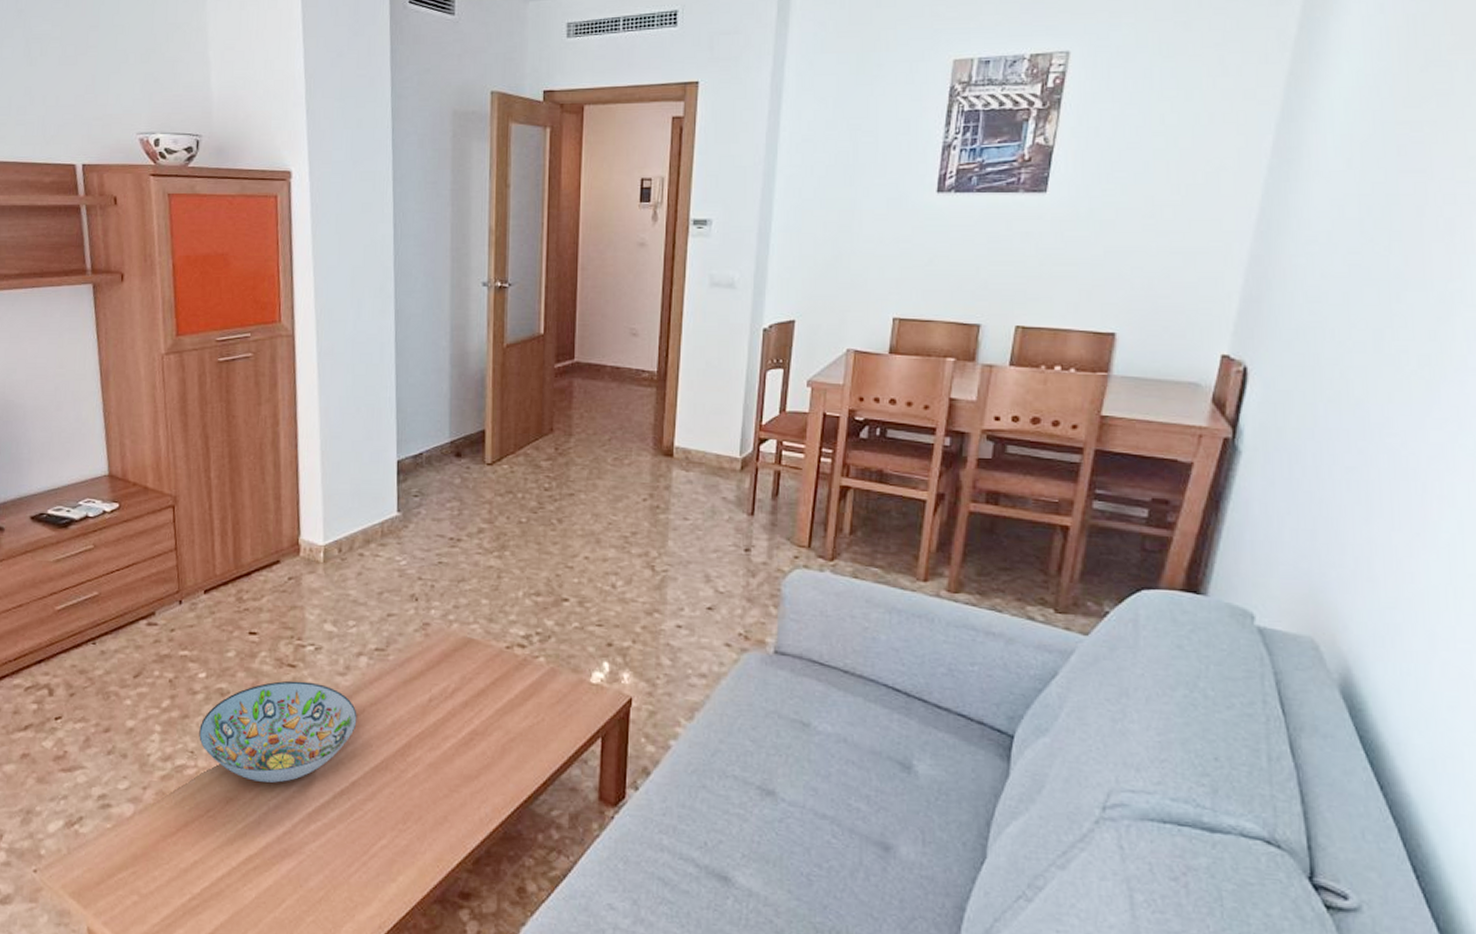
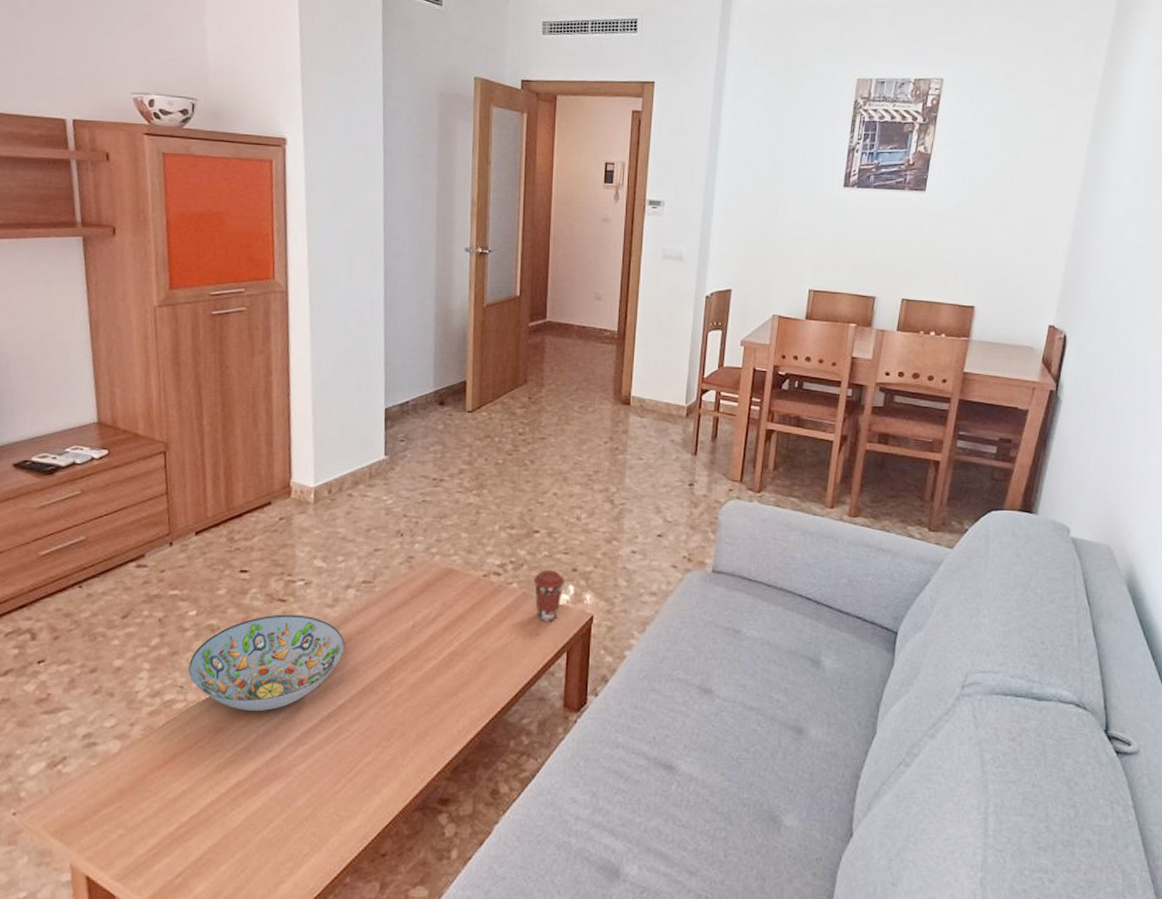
coffee cup: none [563,643,598,702] -> present [533,569,564,621]

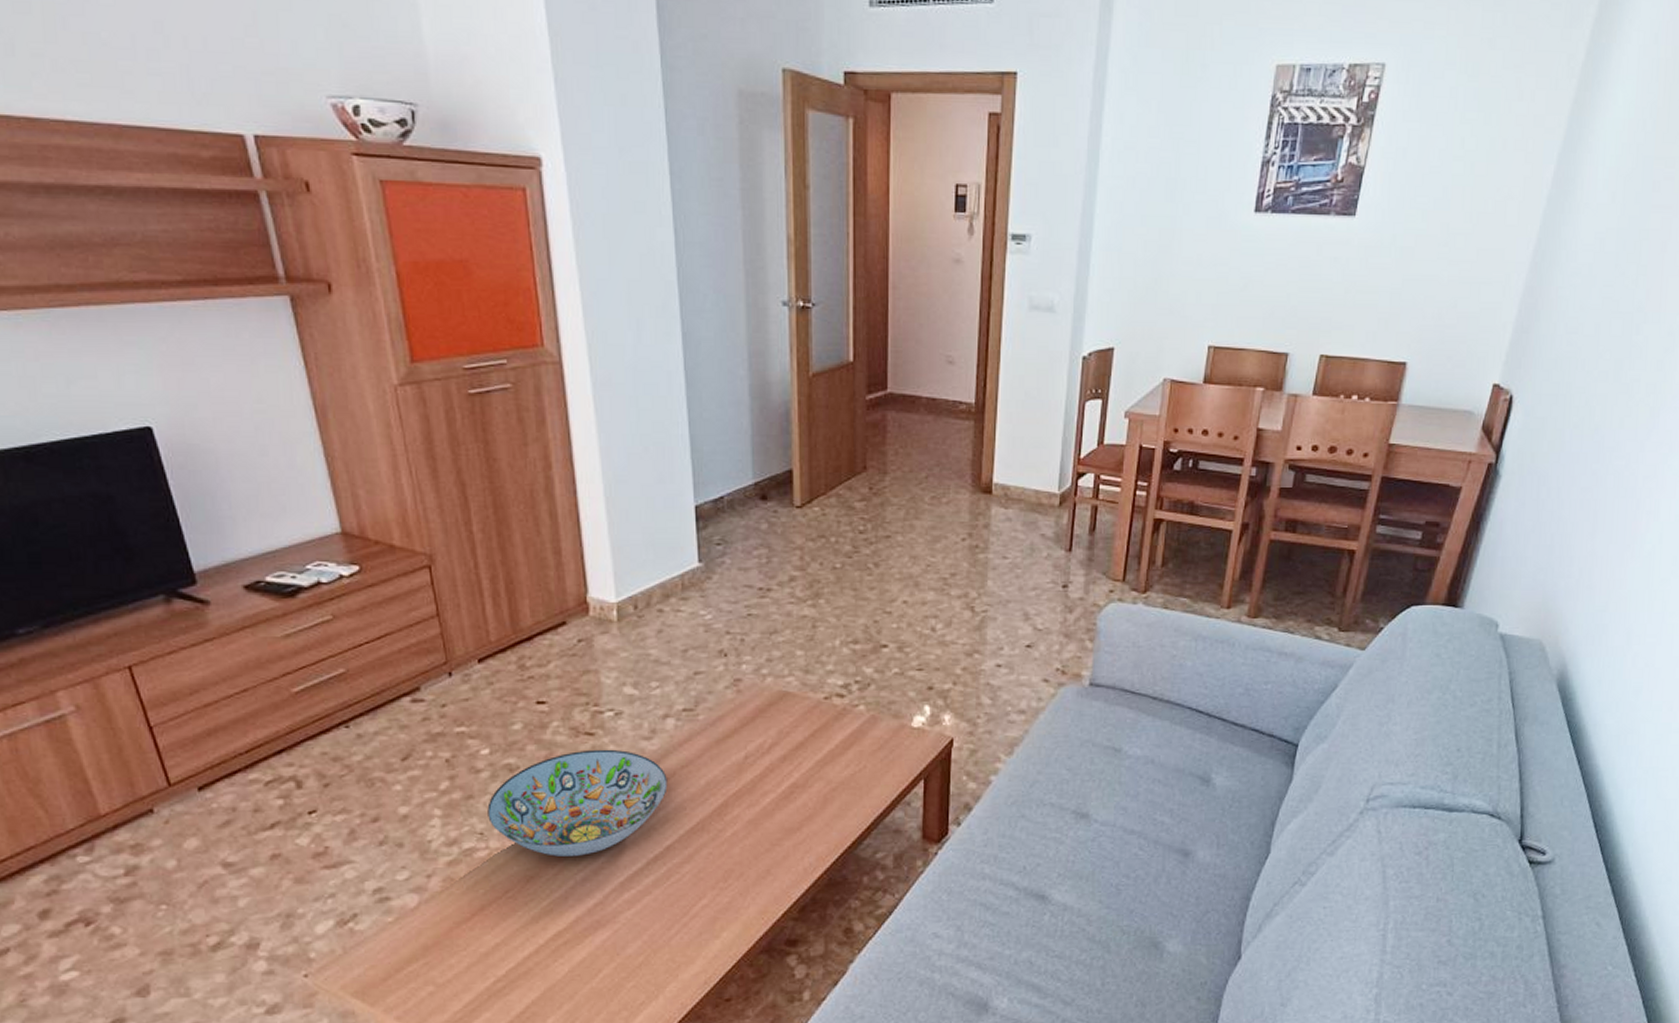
coffee cup: present [533,569,564,621] -> none [883,689,919,746]

